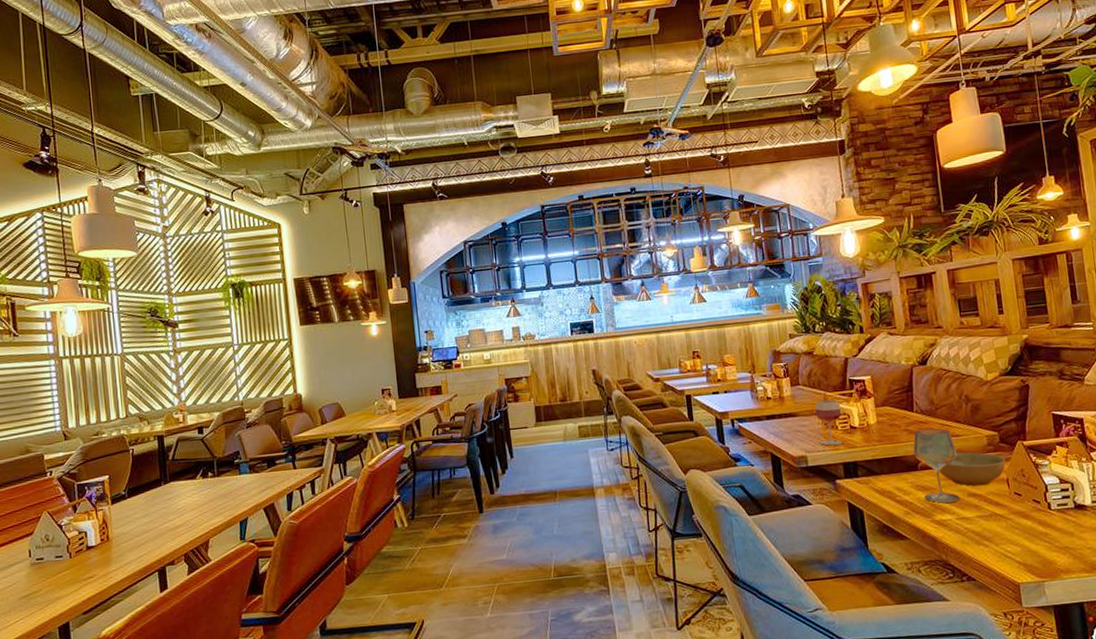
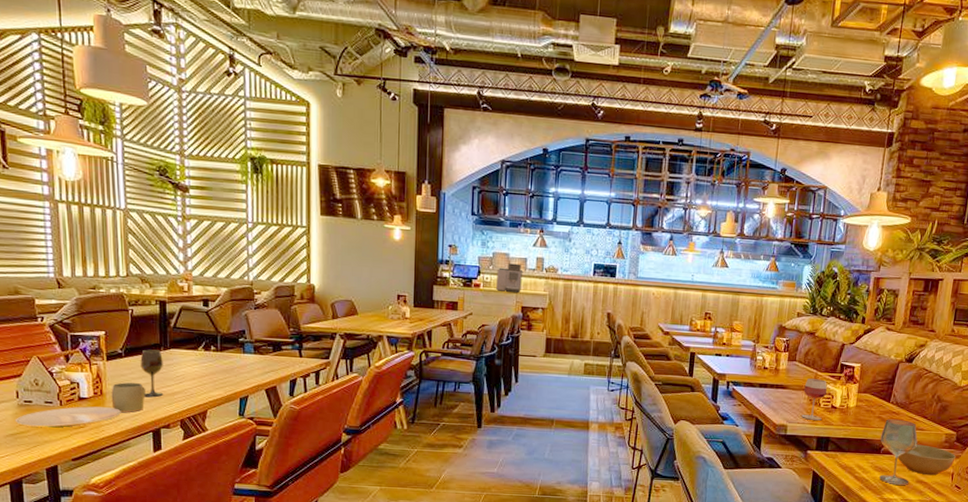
plate: none [28,552,127,585] -> present [15,406,121,428]
mug: none [117,522,150,556] -> present [111,382,146,413]
wine glass: none [142,485,167,536] -> present [140,349,164,398]
coffee machine: none [475,337,502,368] -> present [496,263,522,294]

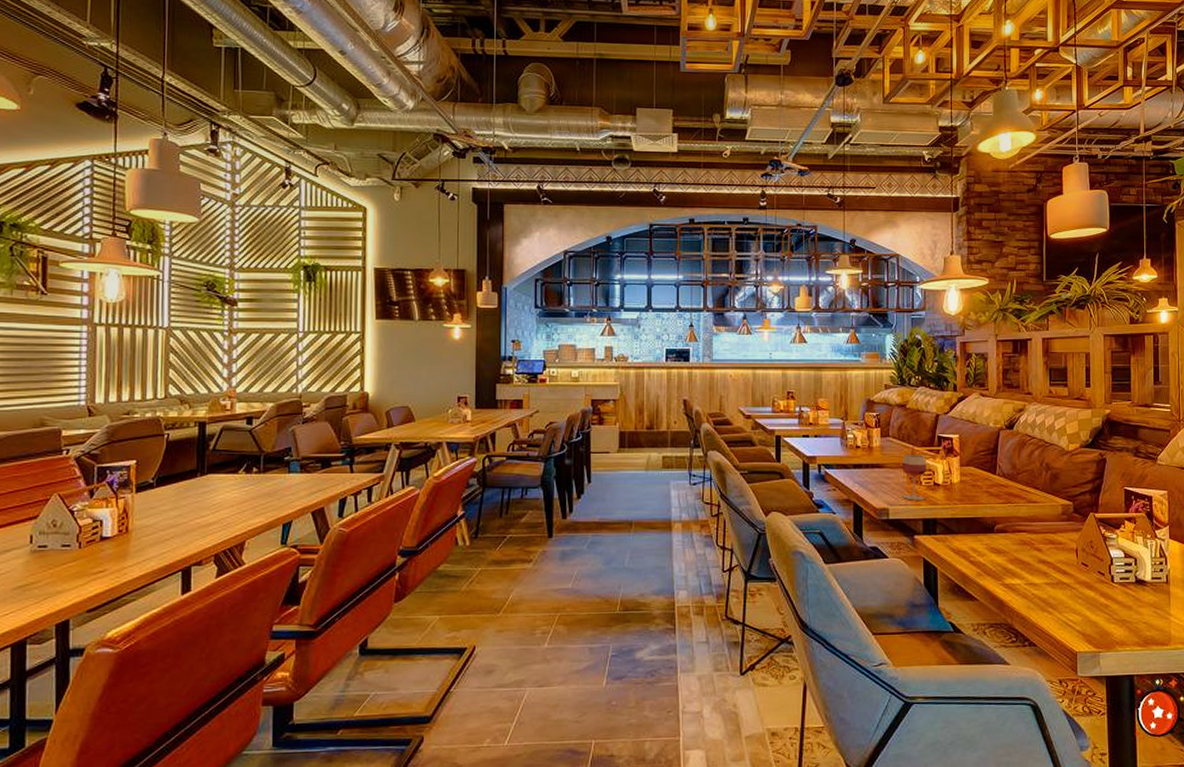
plate: present [15,406,121,428] -> none [25,546,148,575]
mug: present [111,382,146,413] -> none [137,516,177,552]
wine glass: present [140,349,164,398] -> none [173,476,199,531]
coffee machine: present [496,263,522,294] -> none [563,355,590,386]
wine glass: present [879,419,918,486] -> none [991,493,1034,568]
bowl: present [897,444,957,476] -> none [1014,519,1078,554]

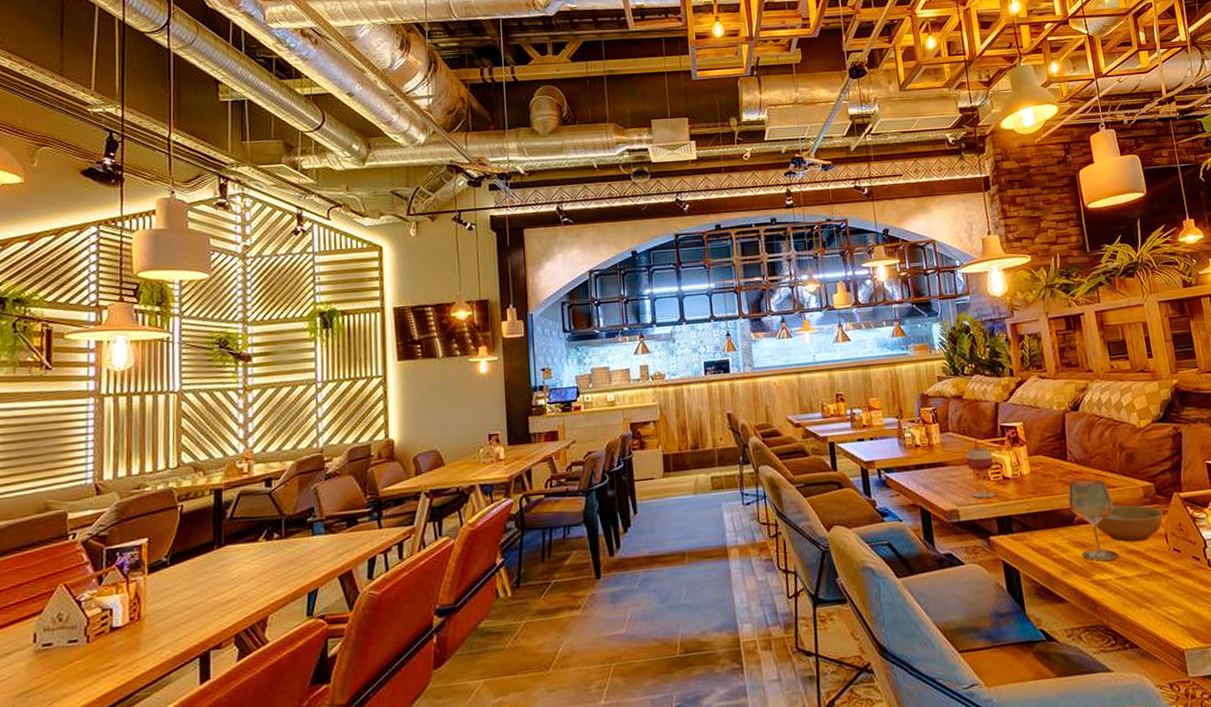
wine glass: none [991,493,1034,568] -> present [1068,479,1119,561]
bowl: none [1014,519,1078,554] -> present [1096,504,1163,542]

